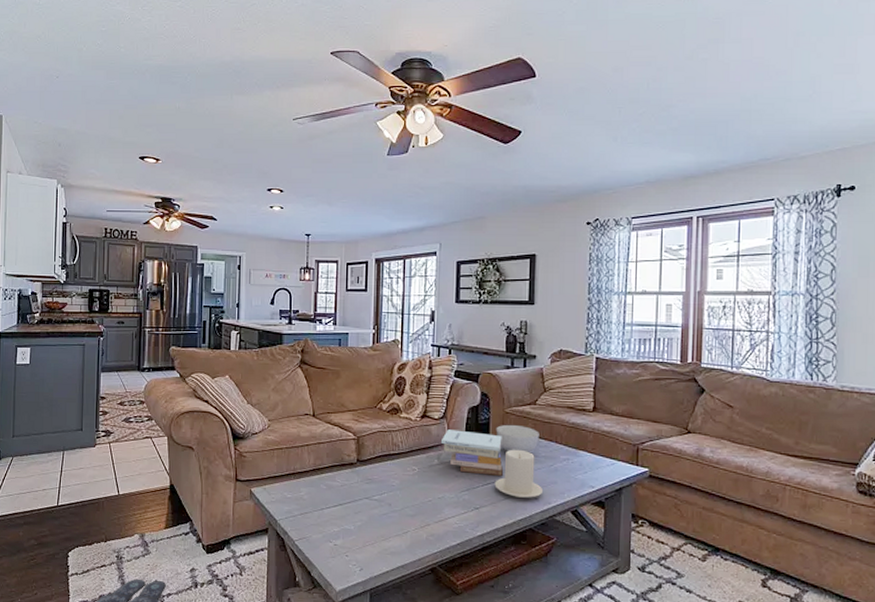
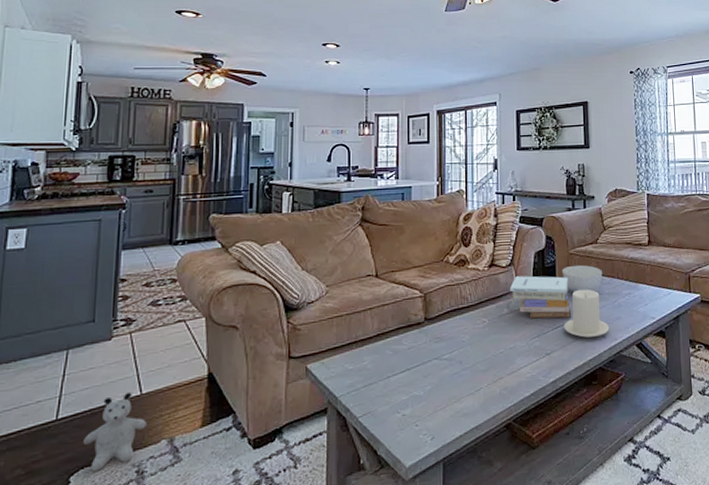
stuffed animal: none [77,491,123,551] -> present [84,391,147,472]

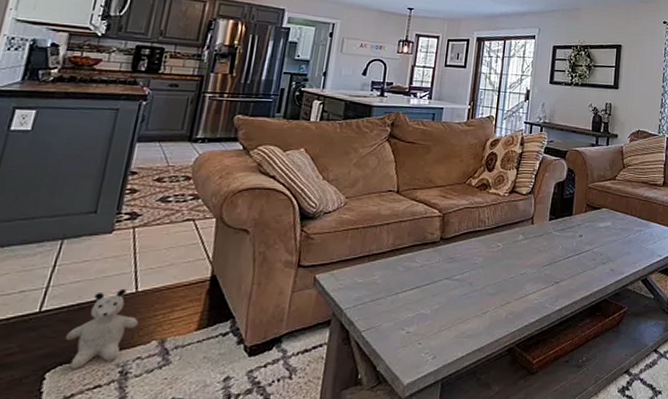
books: present [509,275,572,319] -> none [526,205,584,249]
bowl: present [561,264,603,292] -> none [579,198,617,225]
candle: present [564,289,610,338] -> none [575,222,619,269]

